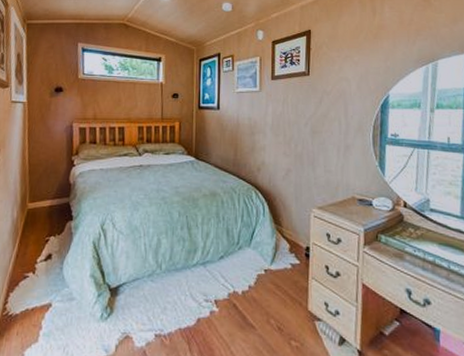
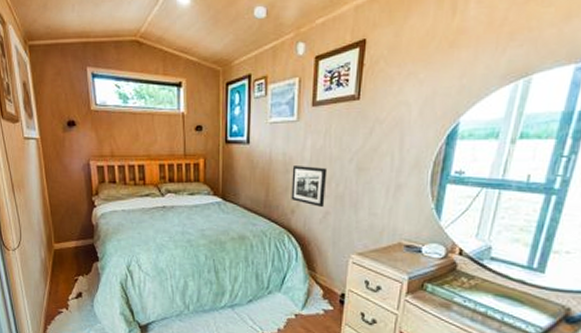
picture frame: none [257,129,287,165] -> present [291,166,328,207]

